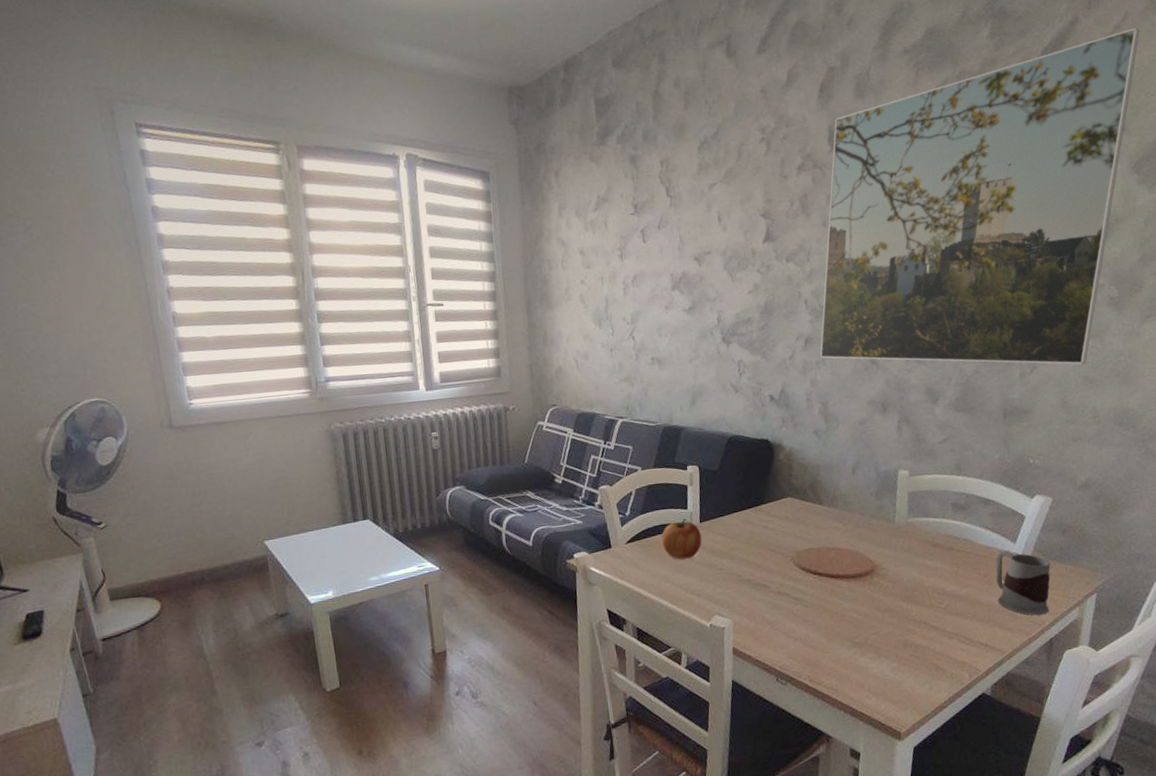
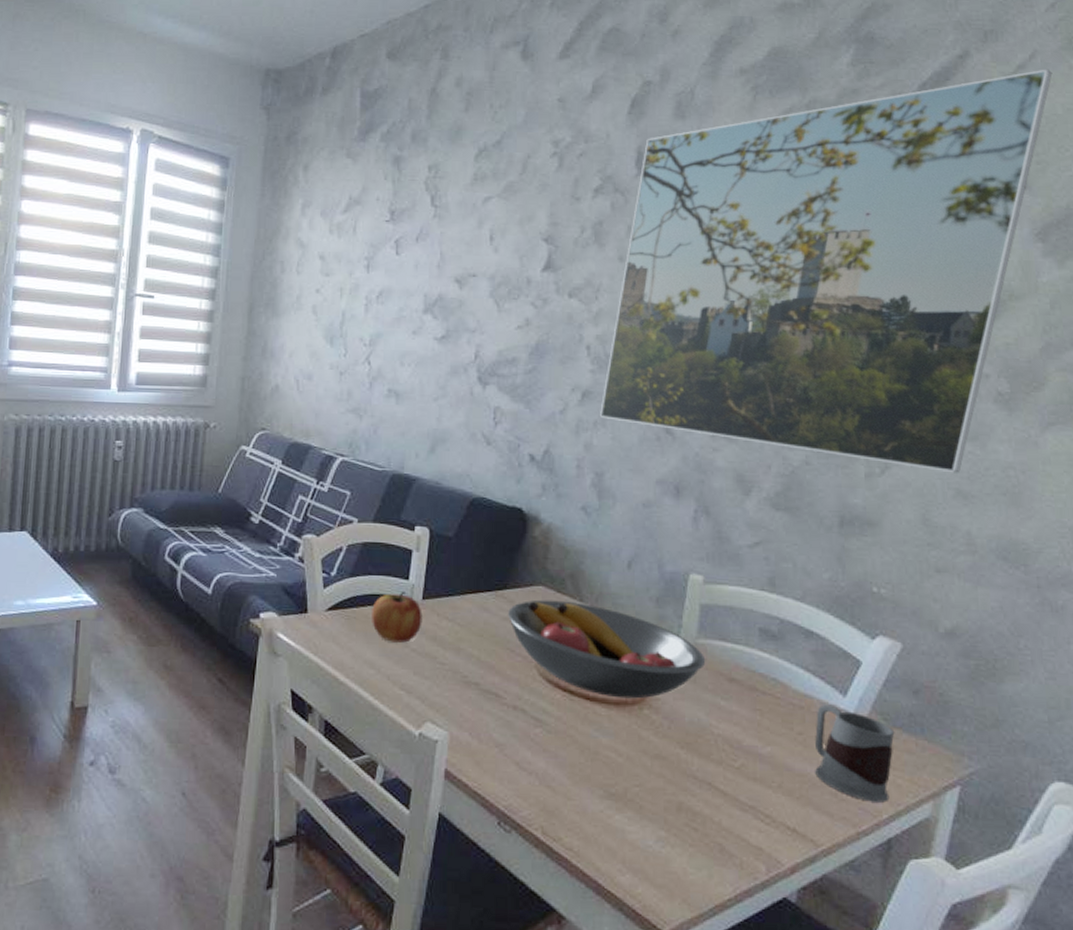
fruit bowl: none [766,506,916,573] -> present [508,600,706,699]

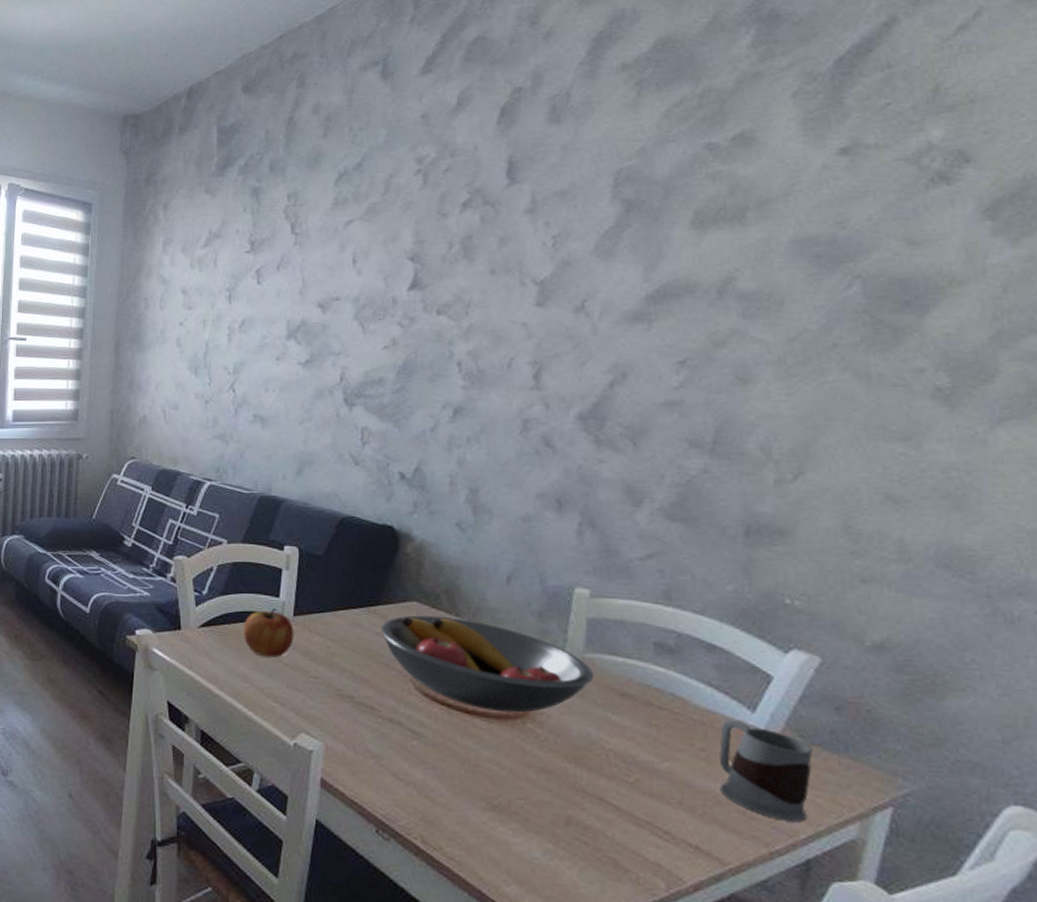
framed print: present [600,69,1053,473] -> none [473,26,1004,477]

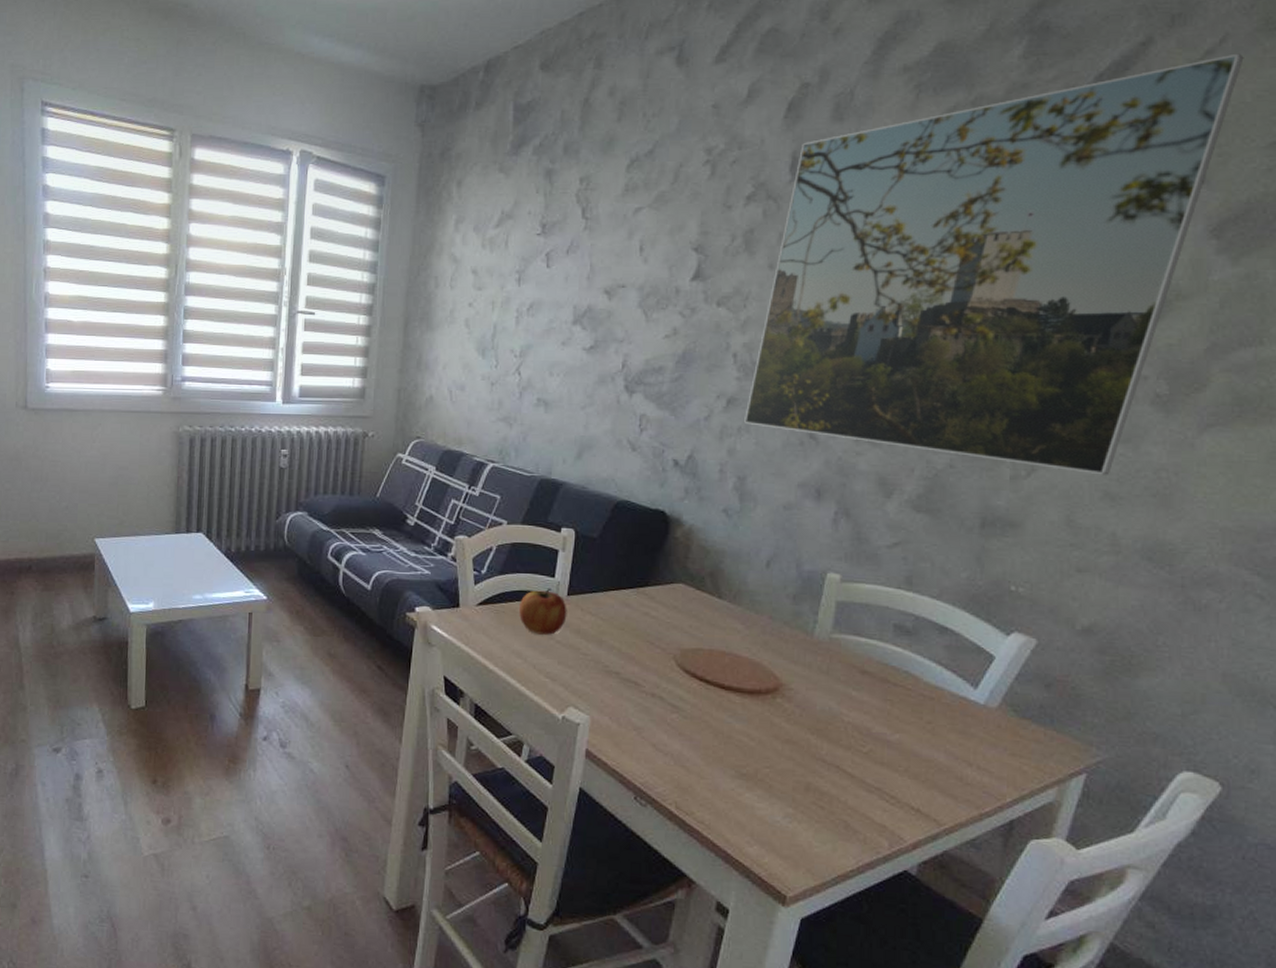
fruit bowl: present [381,615,595,713] -> none [649,596,840,689]
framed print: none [473,26,1004,477] -> present [744,53,1244,475]
mug: present [719,720,814,822] -> none [942,696,1024,787]

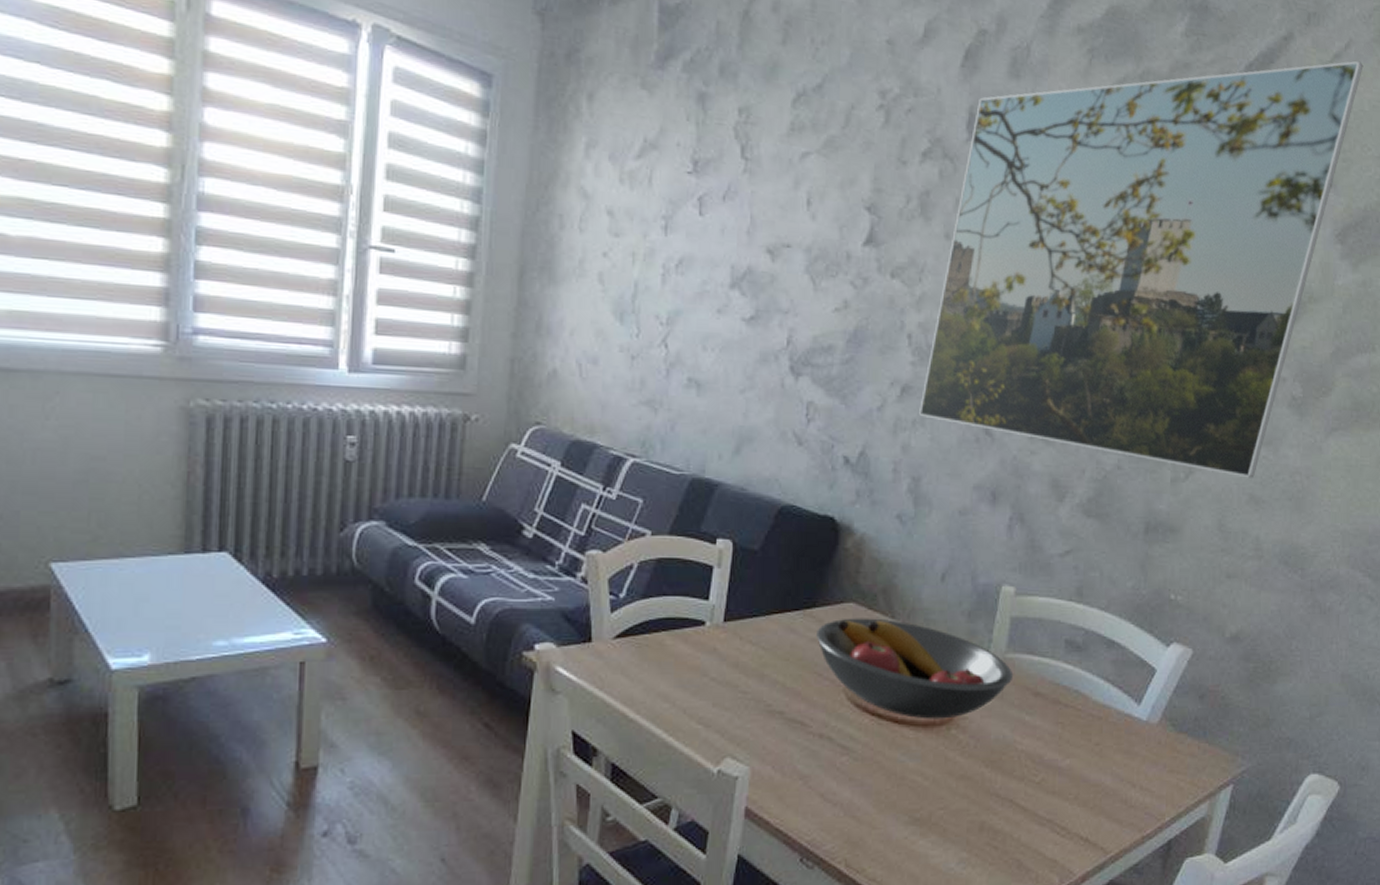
apple: present [519,588,567,635] -> none [666,613,724,671]
fruit bowl: none [649,596,840,689] -> present [816,618,1014,719]

